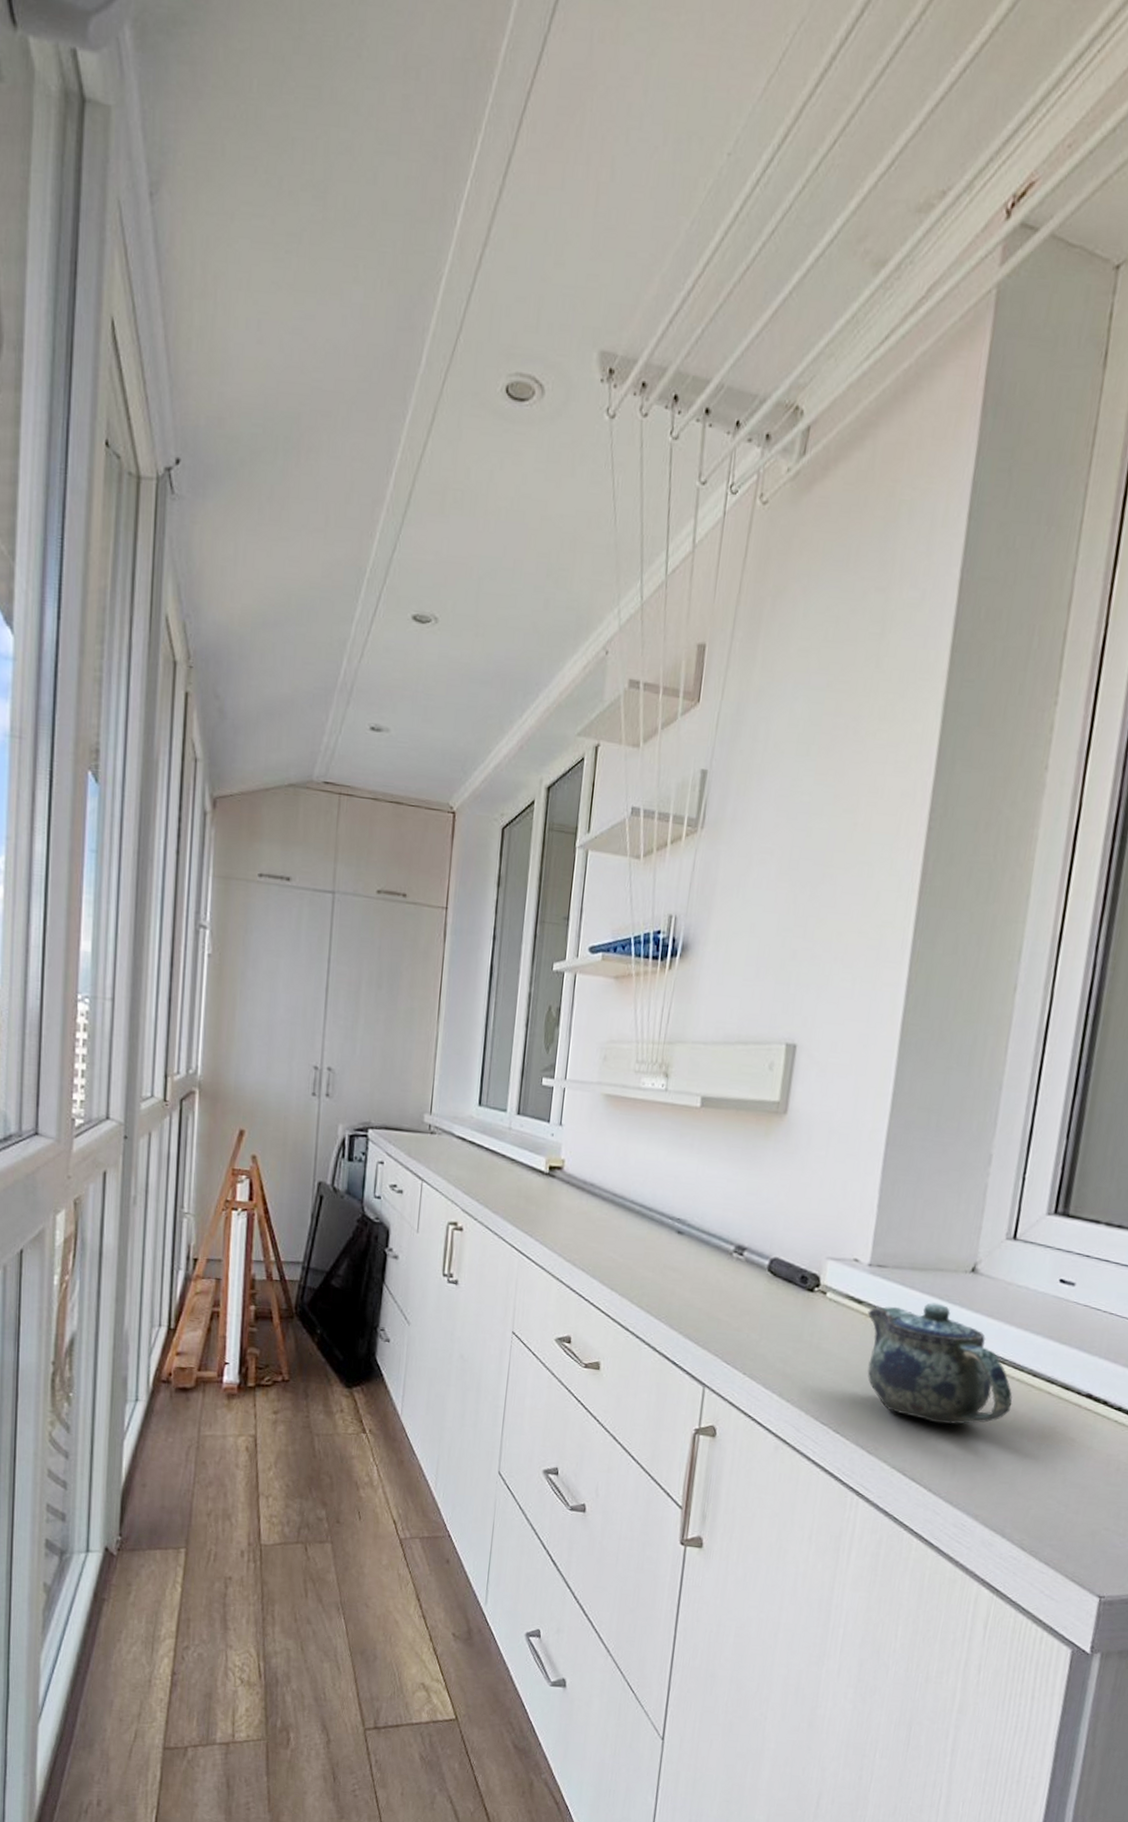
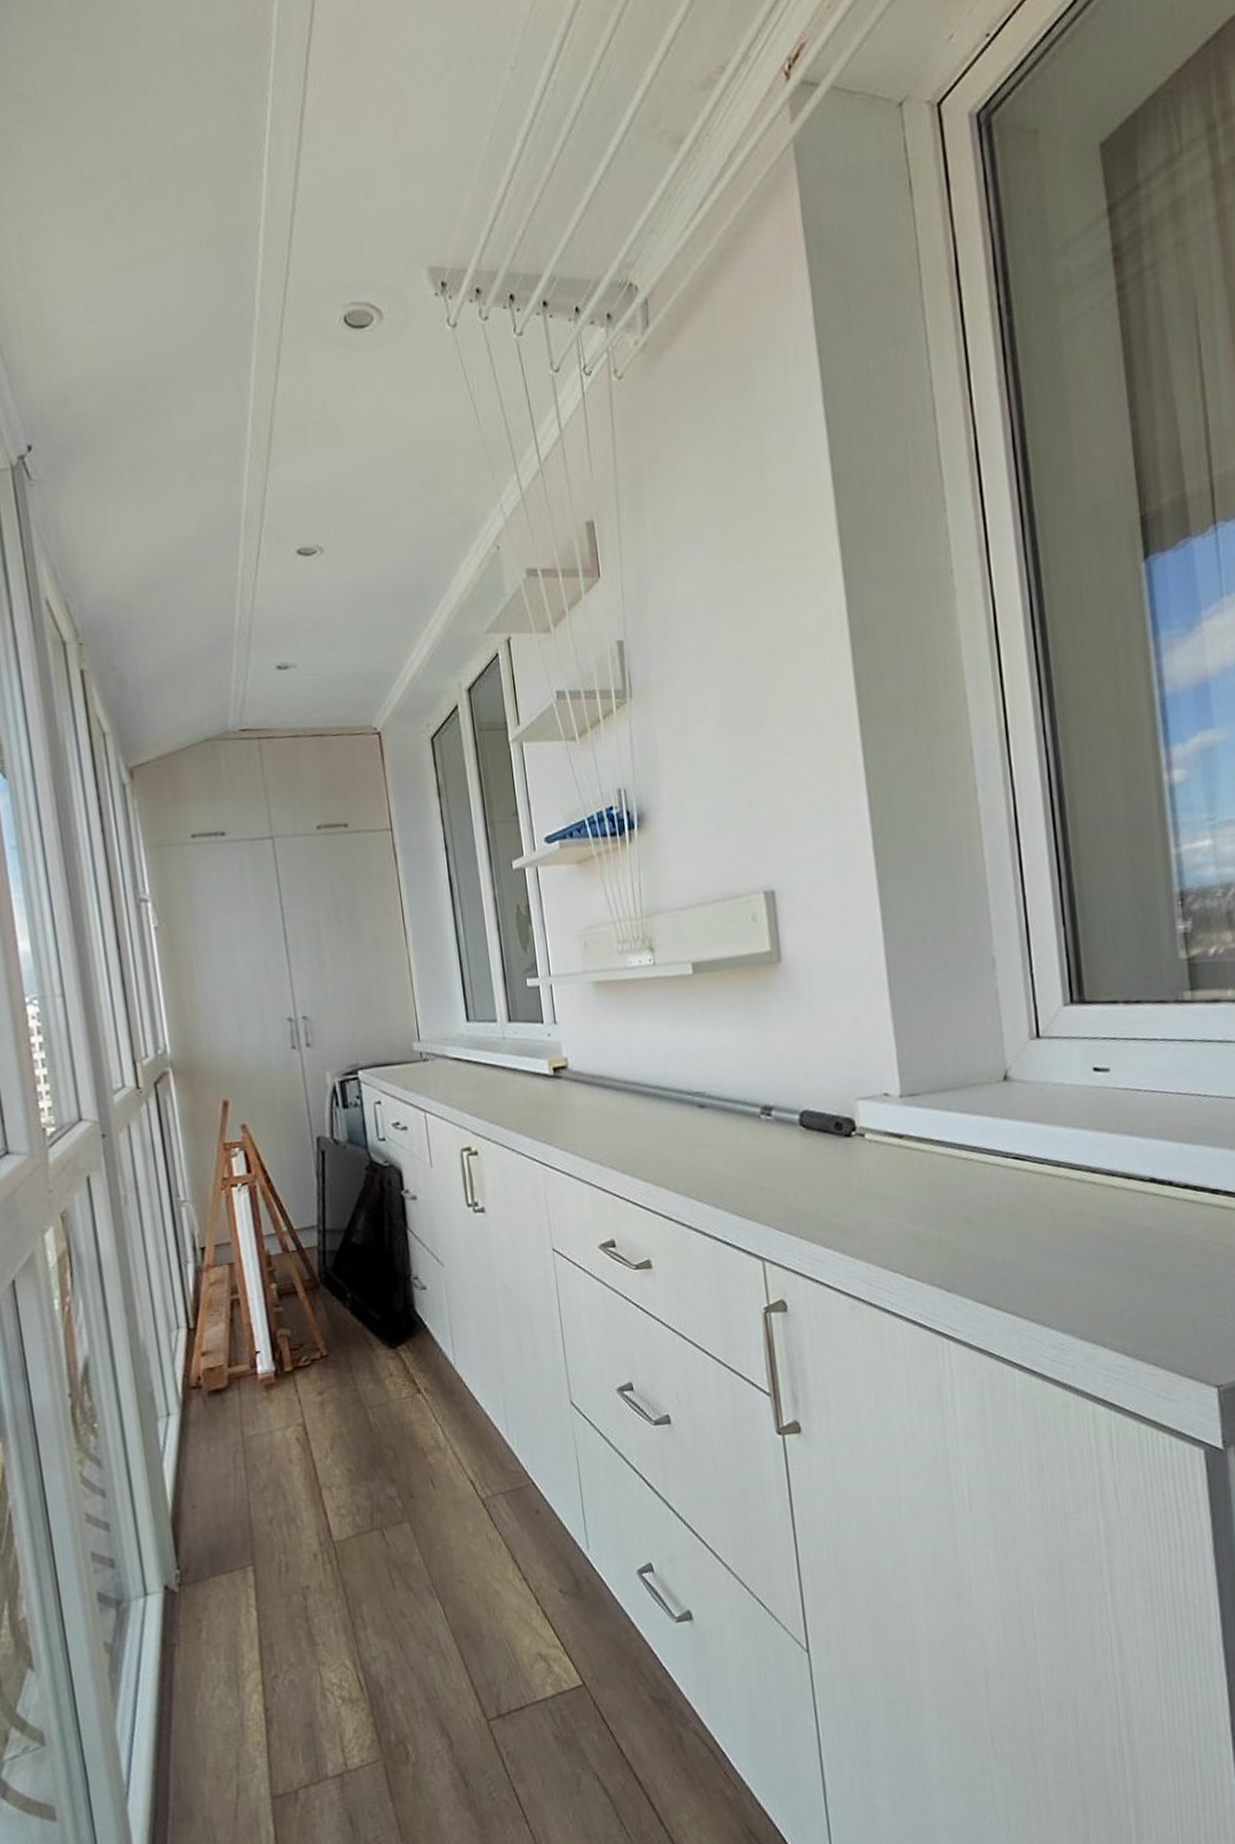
teapot: present [867,1302,1013,1425] -> none [911,1120,1079,1244]

